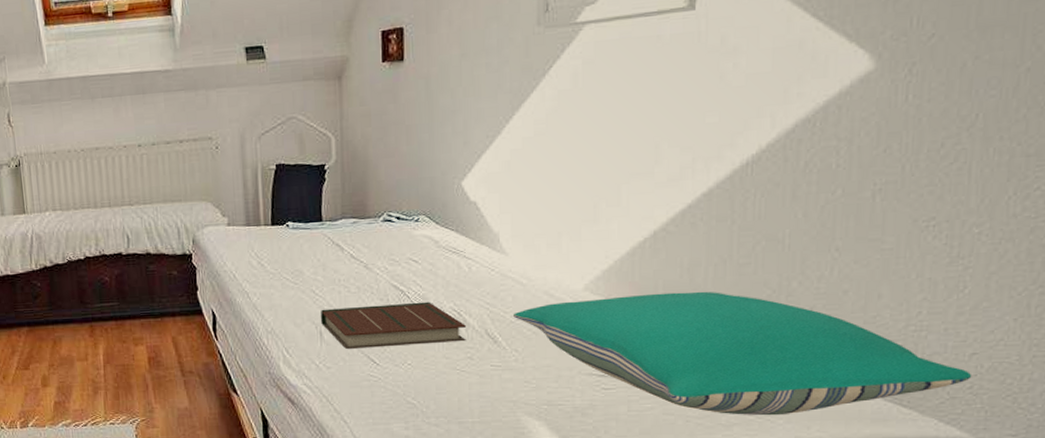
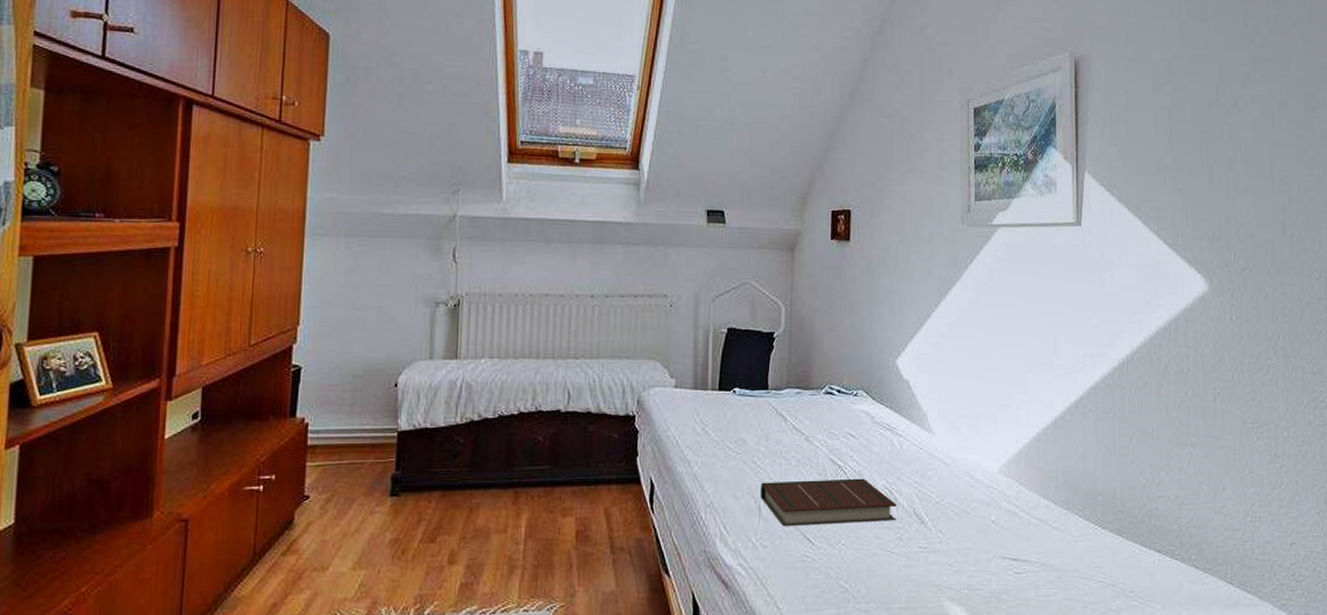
pillow: present [512,291,972,416] -> none [938,478,1294,601]

